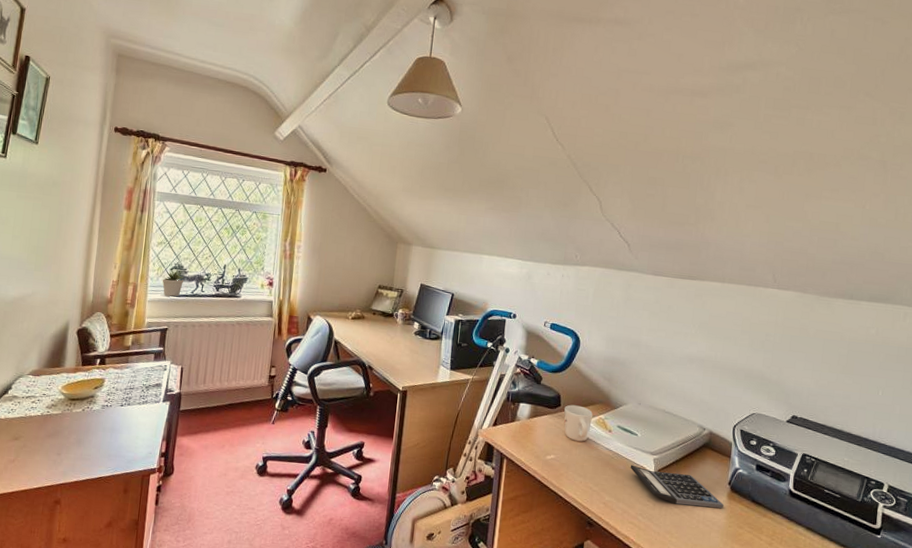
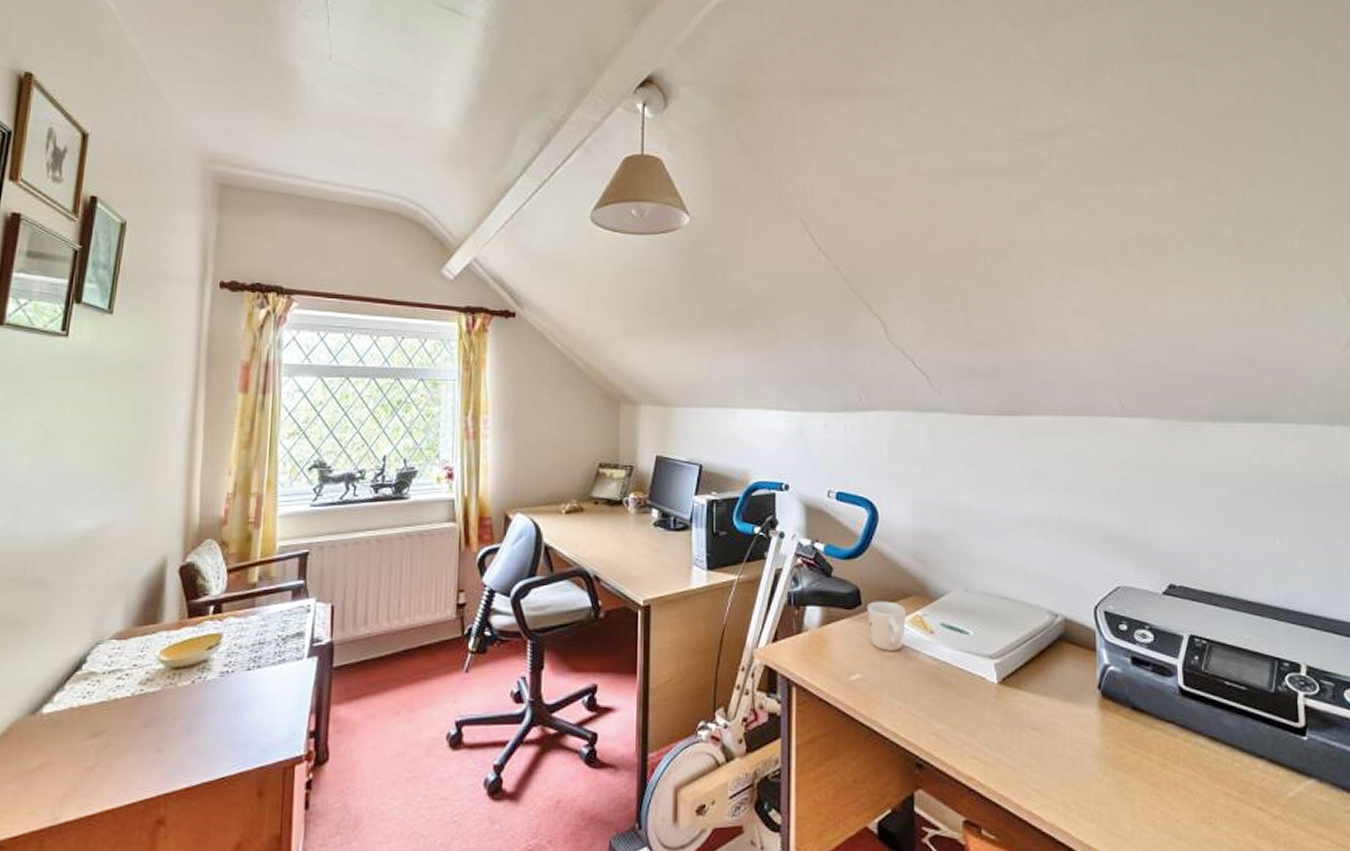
potted plant: present [162,269,184,297] -> none [297,468,329,507]
calculator: present [630,465,724,508] -> none [964,676,1095,724]

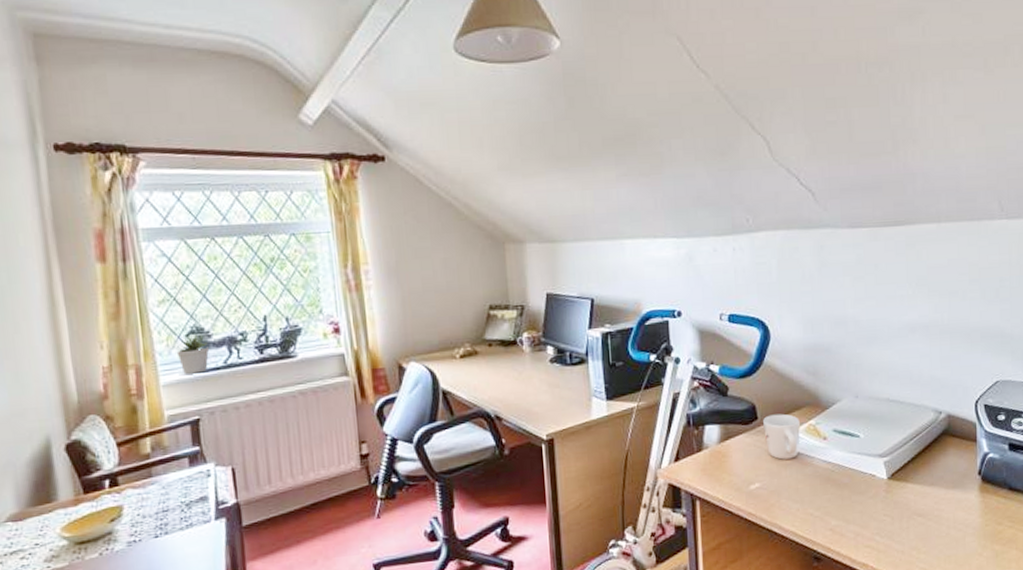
potted plant: none [297,468,329,507] -> present [176,334,210,374]

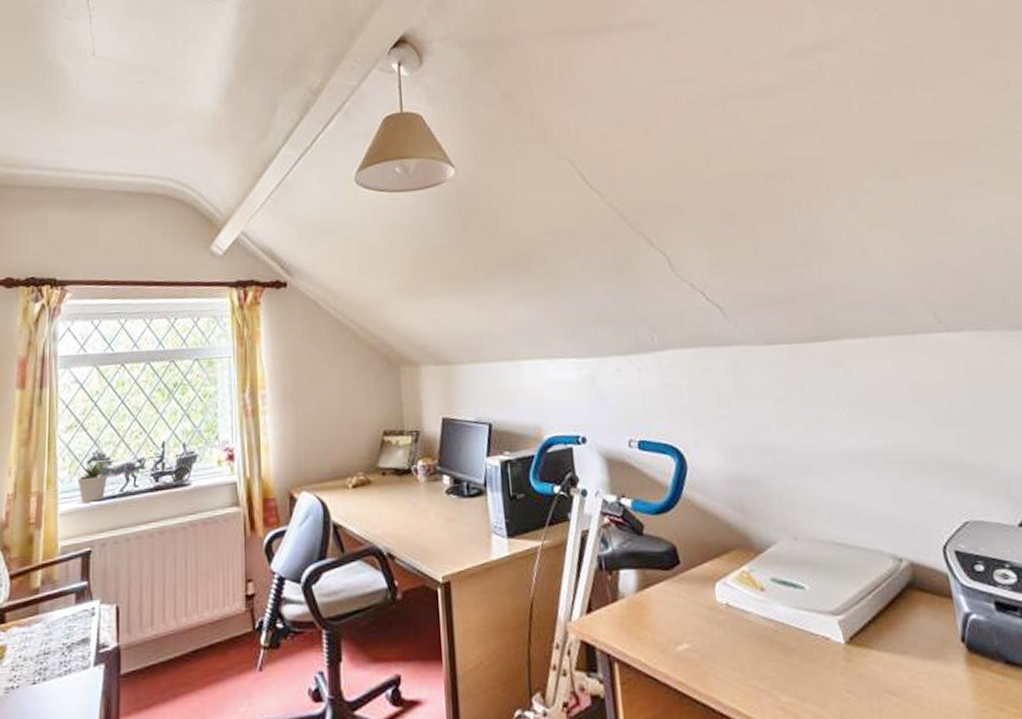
mug: present [762,413,800,460] -> none [685,557,733,615]

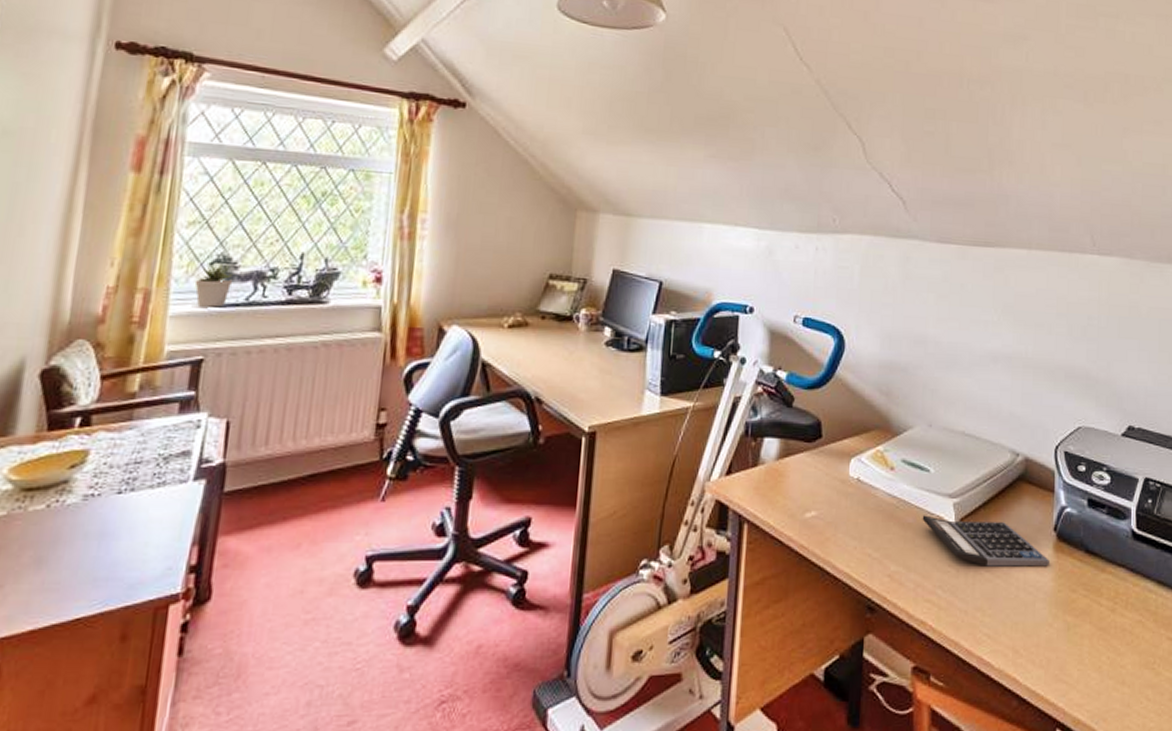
calculator: none [805,637,965,690] -> present [922,515,1049,567]

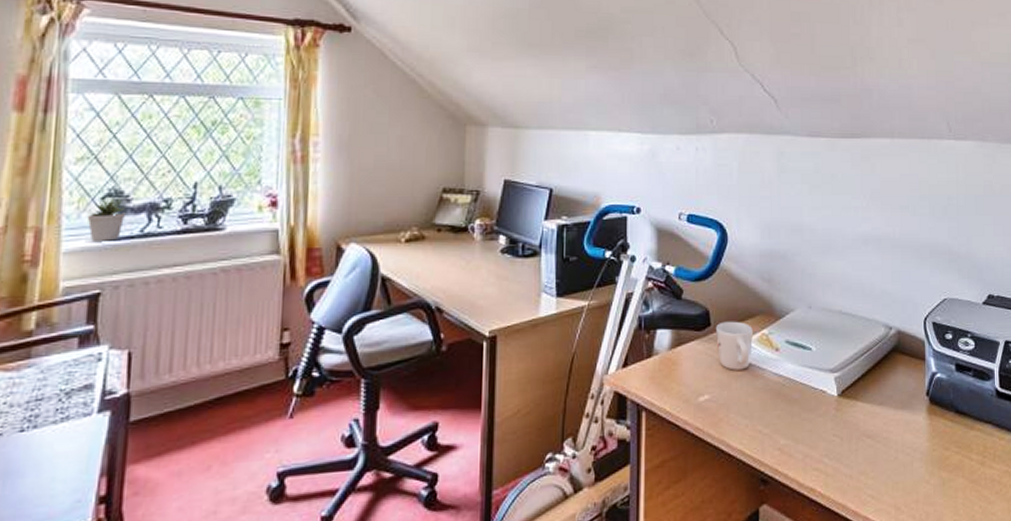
mug: none [826,434,867,487] -> present [715,321,753,370]
calculator: present [922,515,1049,567] -> none [807,390,924,434]

